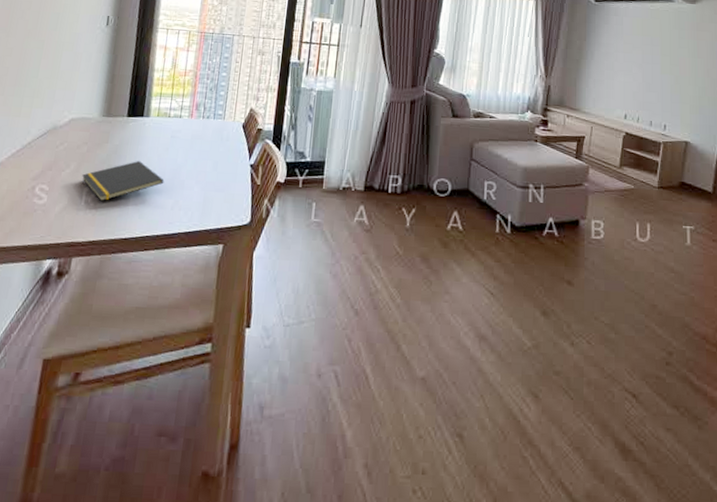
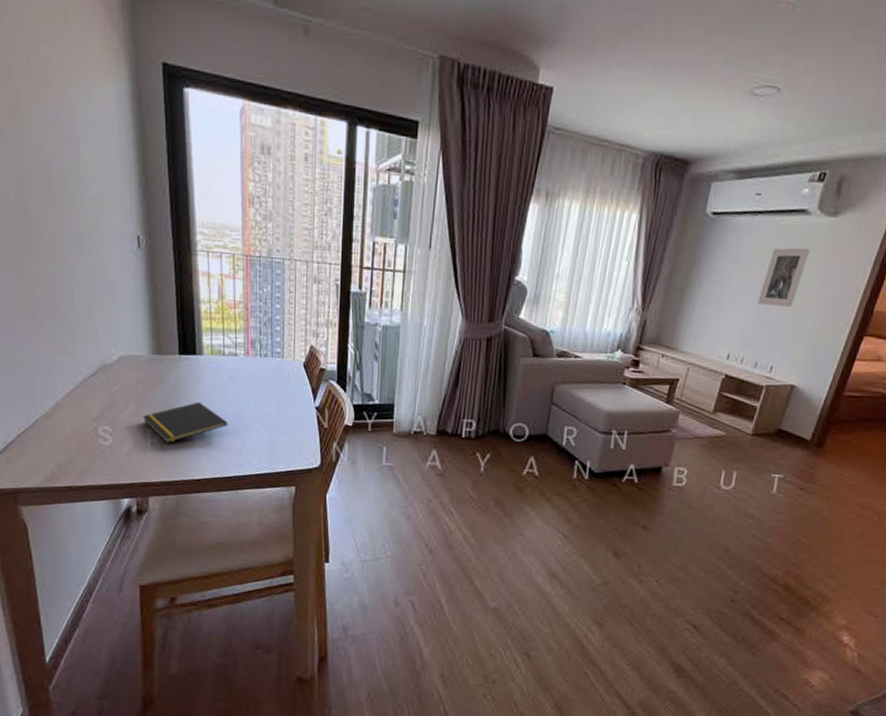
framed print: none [643,27,679,75] -> present [757,247,810,308]

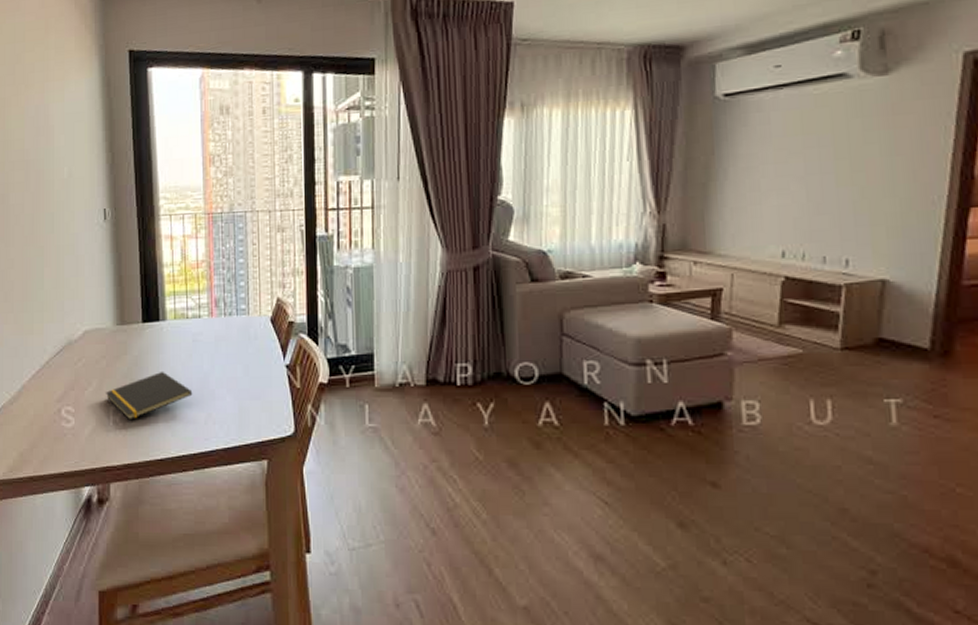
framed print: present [757,247,810,308] -> none [807,115,863,188]

